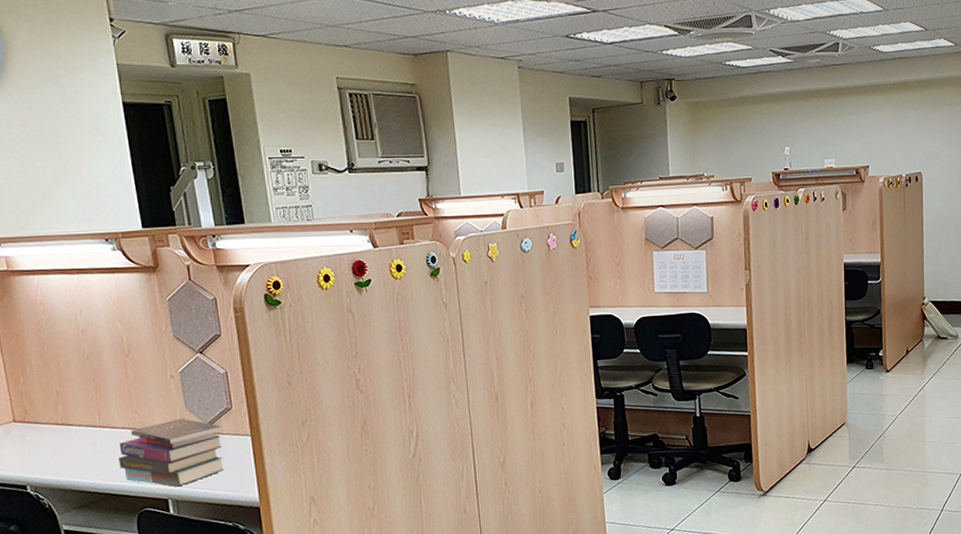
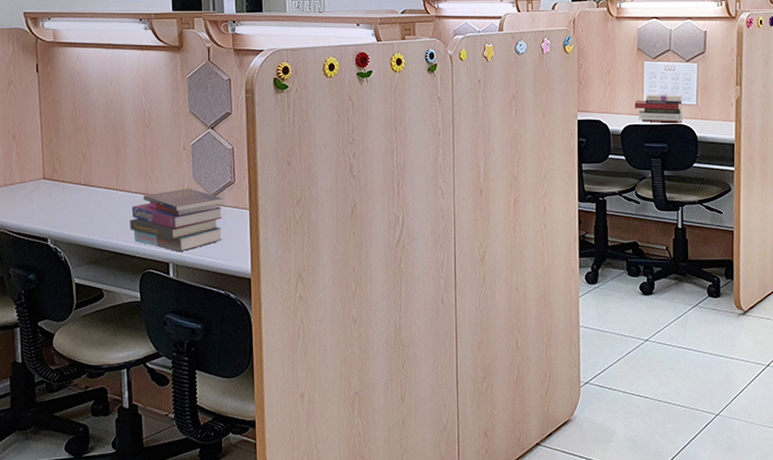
books: none [646,282,695,313] -> present [634,93,683,123]

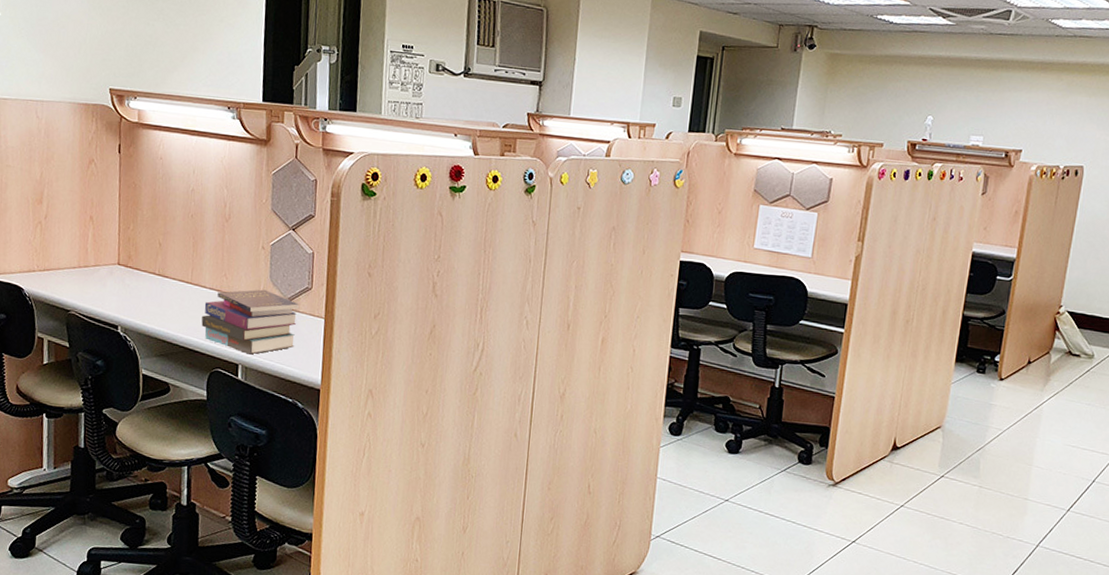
books: present [634,93,683,123] -> none [743,240,798,275]

